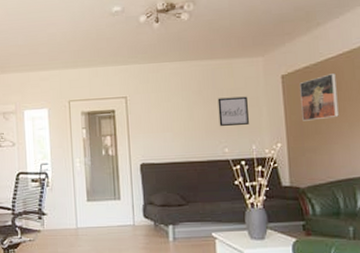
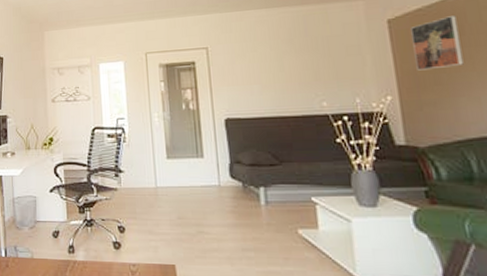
wall art: present [217,96,249,127] -> none [311,44,350,78]

